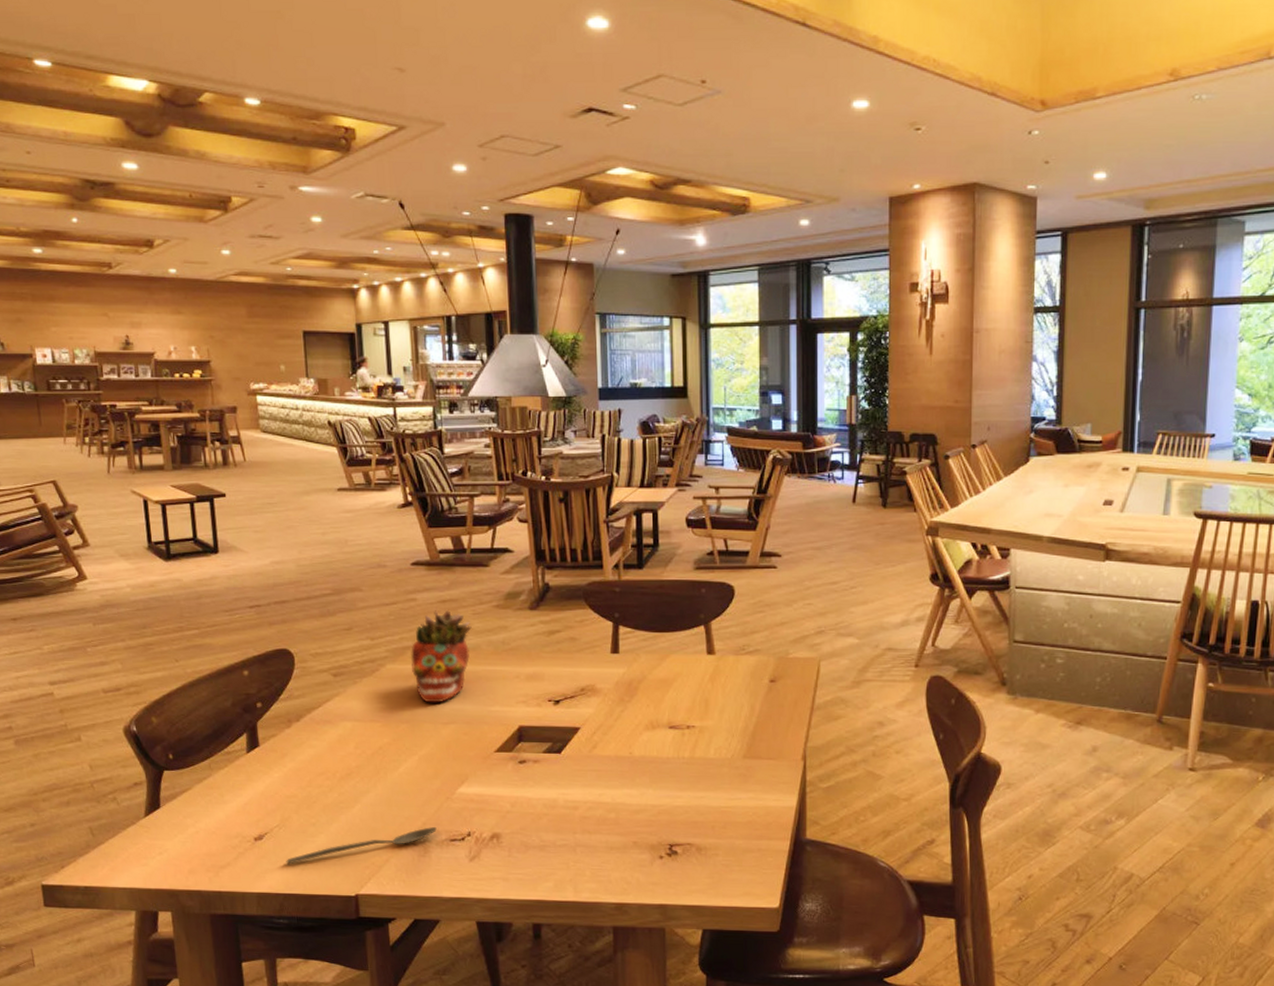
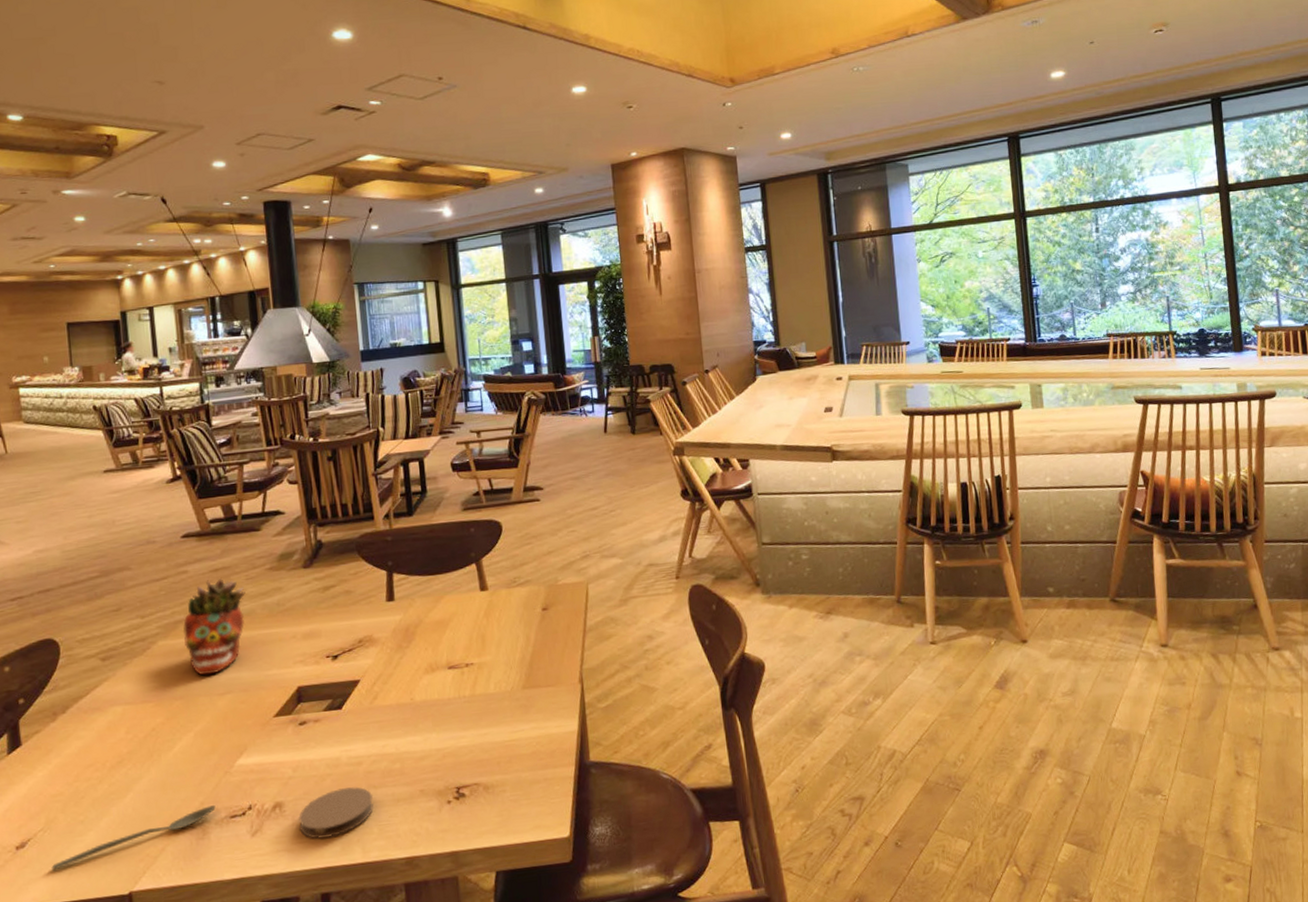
coaster: none [515,829,587,873] -> present [298,787,374,839]

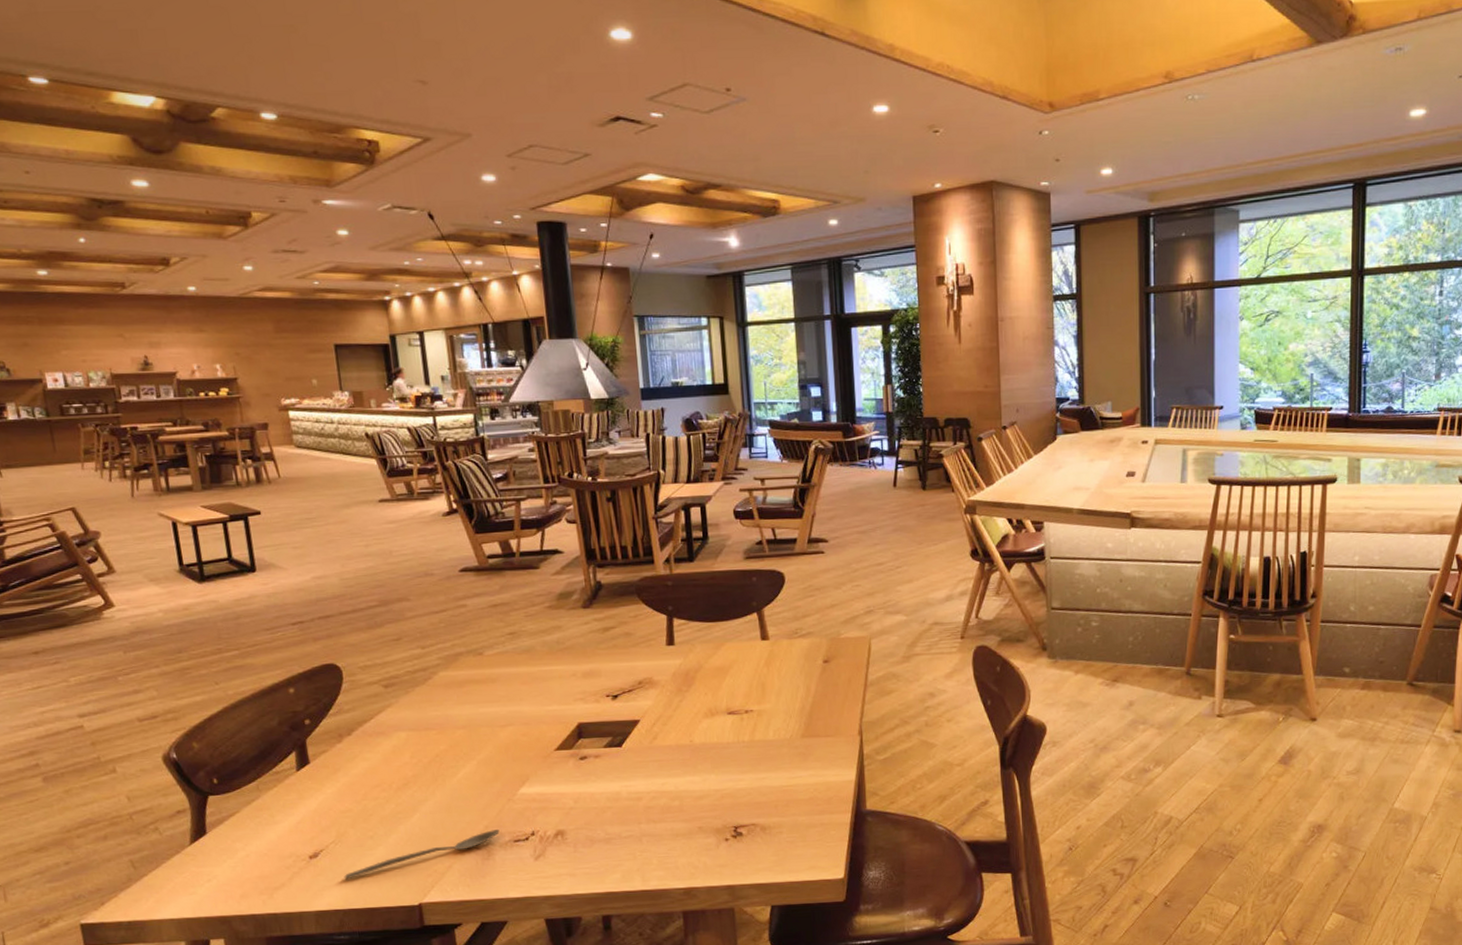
succulent planter: present [182,579,246,676] -> none [463,614,525,707]
coaster: present [298,787,374,839] -> none [580,820,653,866]

